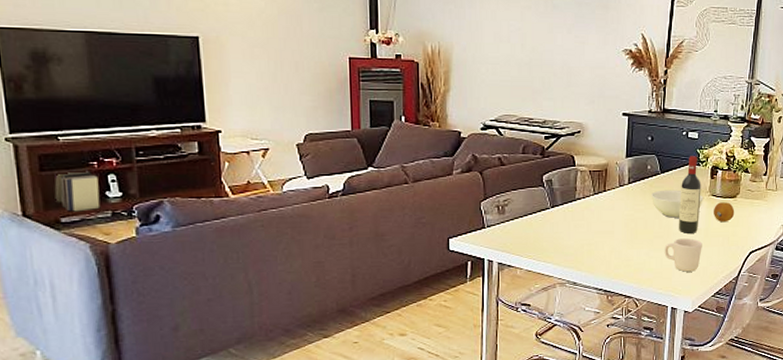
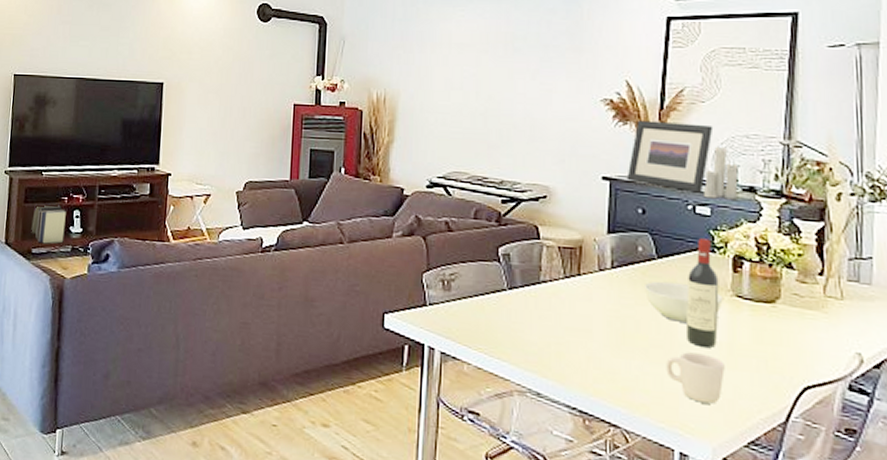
picture frame: none [640,66,703,122] -> present [626,120,714,193]
candle: none [693,84,718,127] -> present [703,144,738,202]
fruit: present [714,202,735,222] -> none [740,307,775,337]

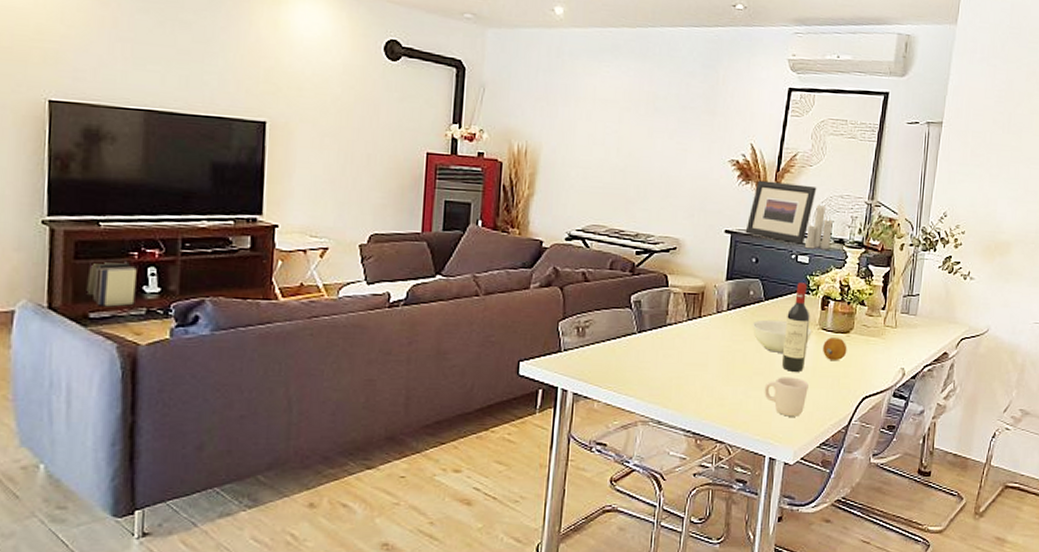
fruit: none [740,307,775,337] -> present [823,337,848,360]

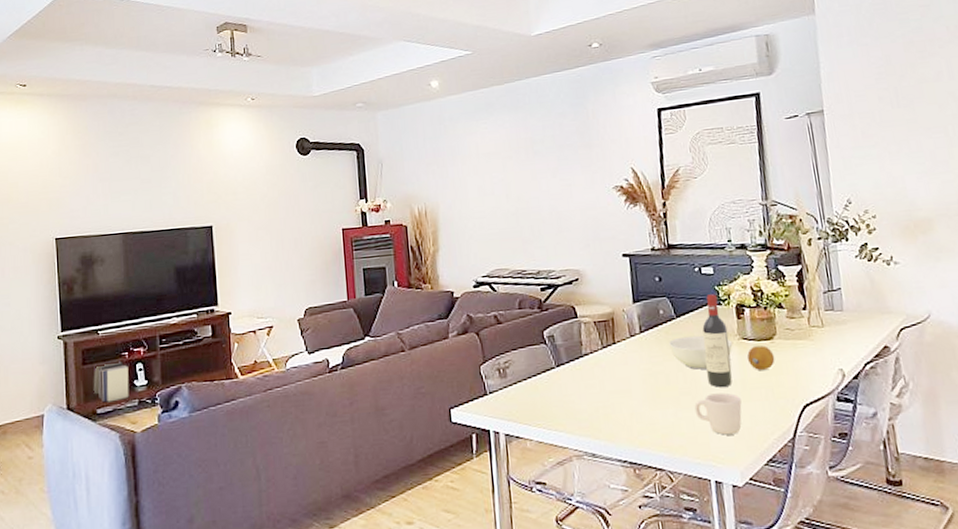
picture frame: present [745,180,817,244] -> none [642,197,707,256]
candle: present [804,203,833,252] -> none [705,212,733,260]

